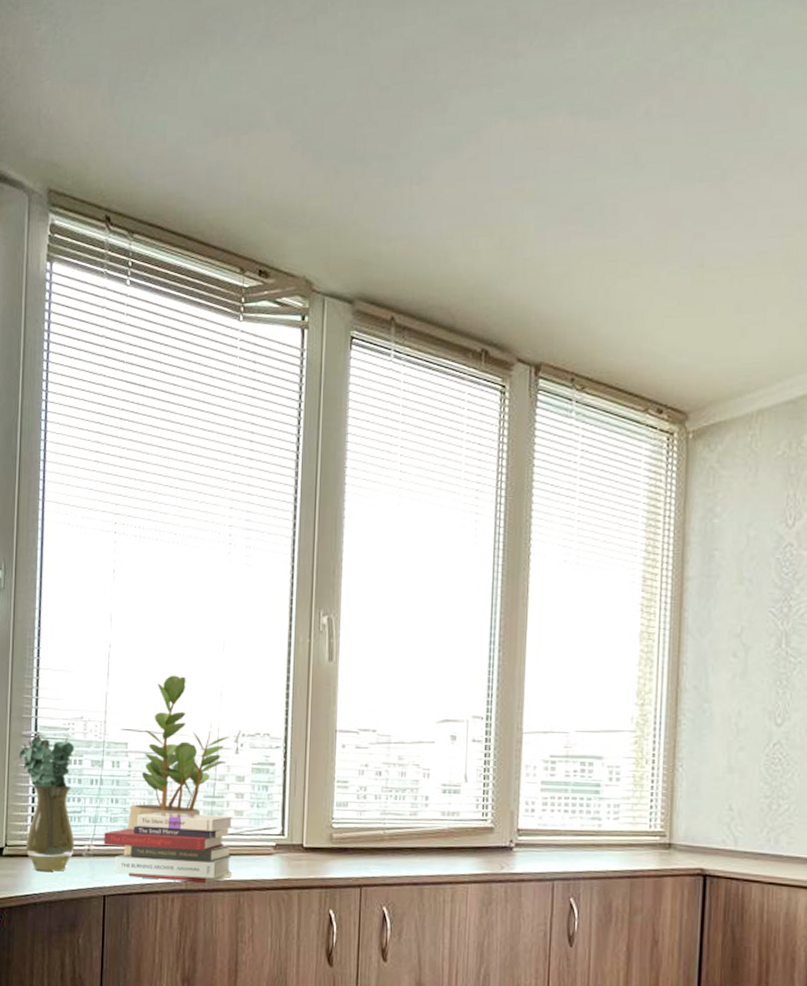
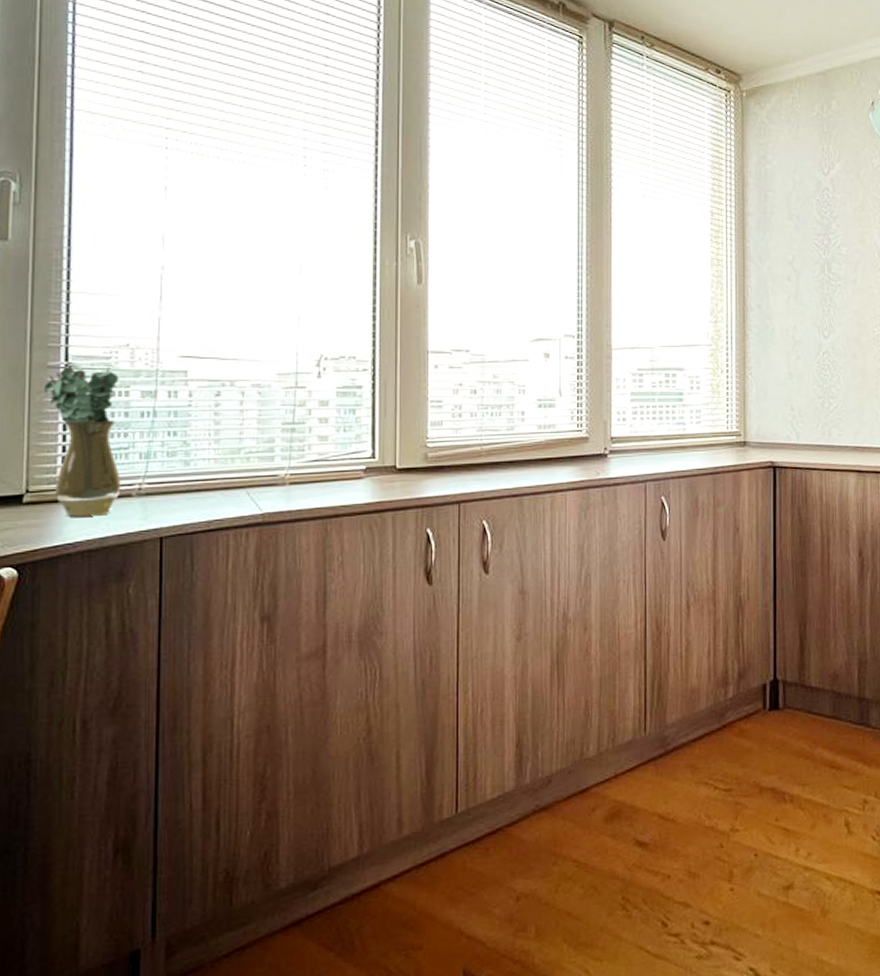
books: present [104,812,233,884] -> none [159,442,318,515]
potted plant: present [123,675,231,855] -> none [184,298,311,492]

